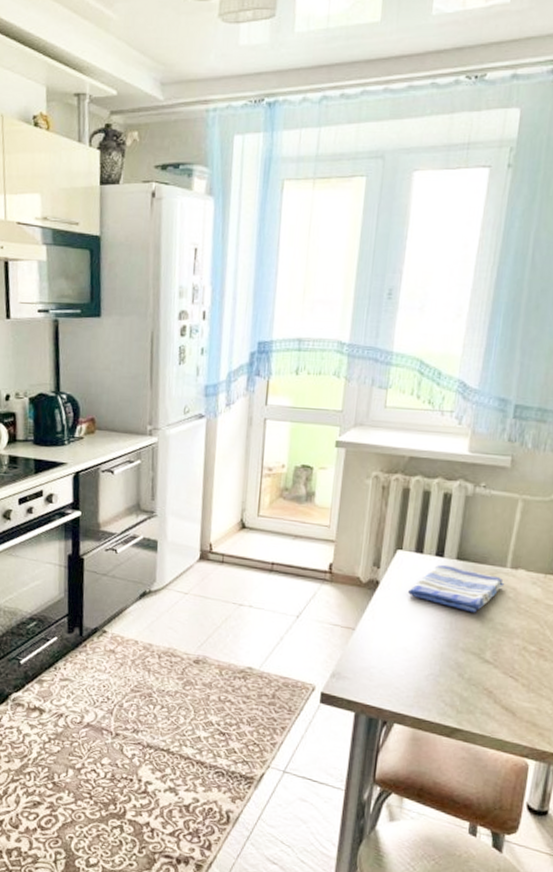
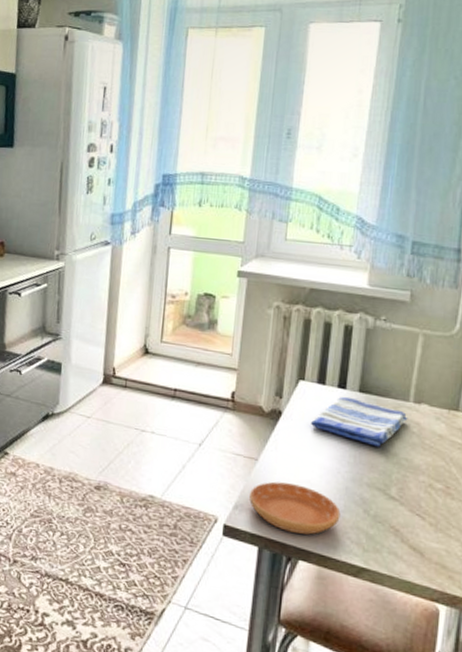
saucer: none [346,649,436,699] -> present [249,481,341,535]

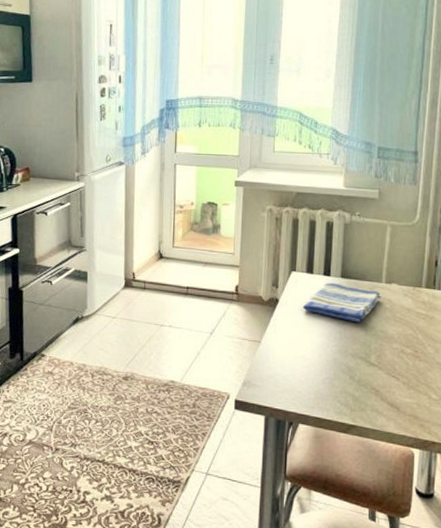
saucer: present [249,481,341,535] -> none [255,359,331,402]

